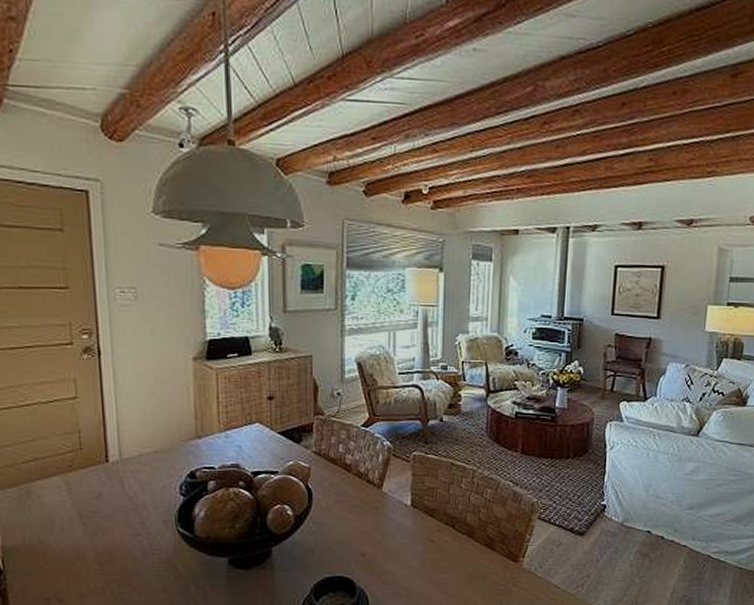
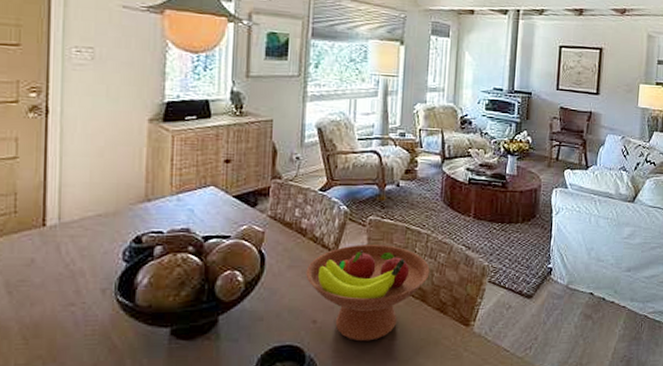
fruit bowl: none [352,480,477,575] -> present [306,245,430,342]

